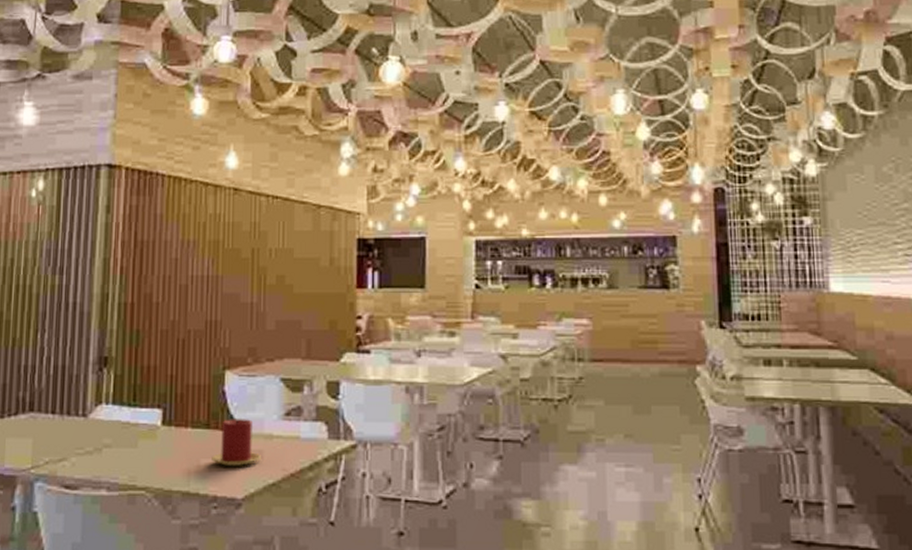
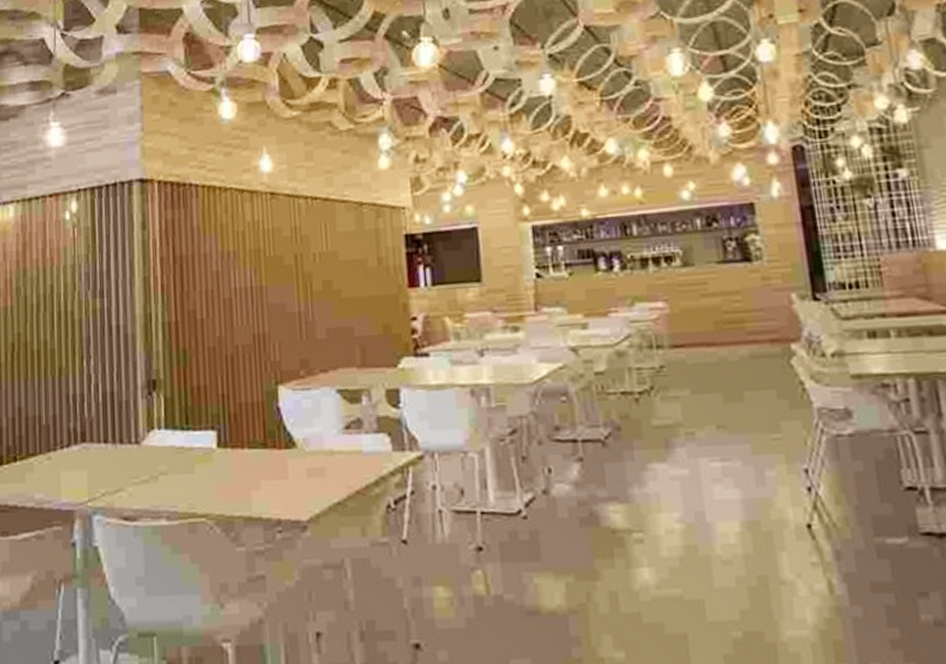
candle: present [211,419,261,466] -> none [271,435,323,487]

